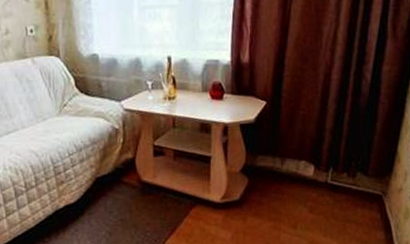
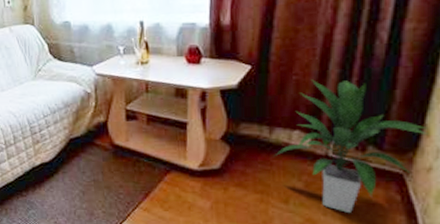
indoor plant: none [285,114,400,233] -> present [274,79,429,213]

